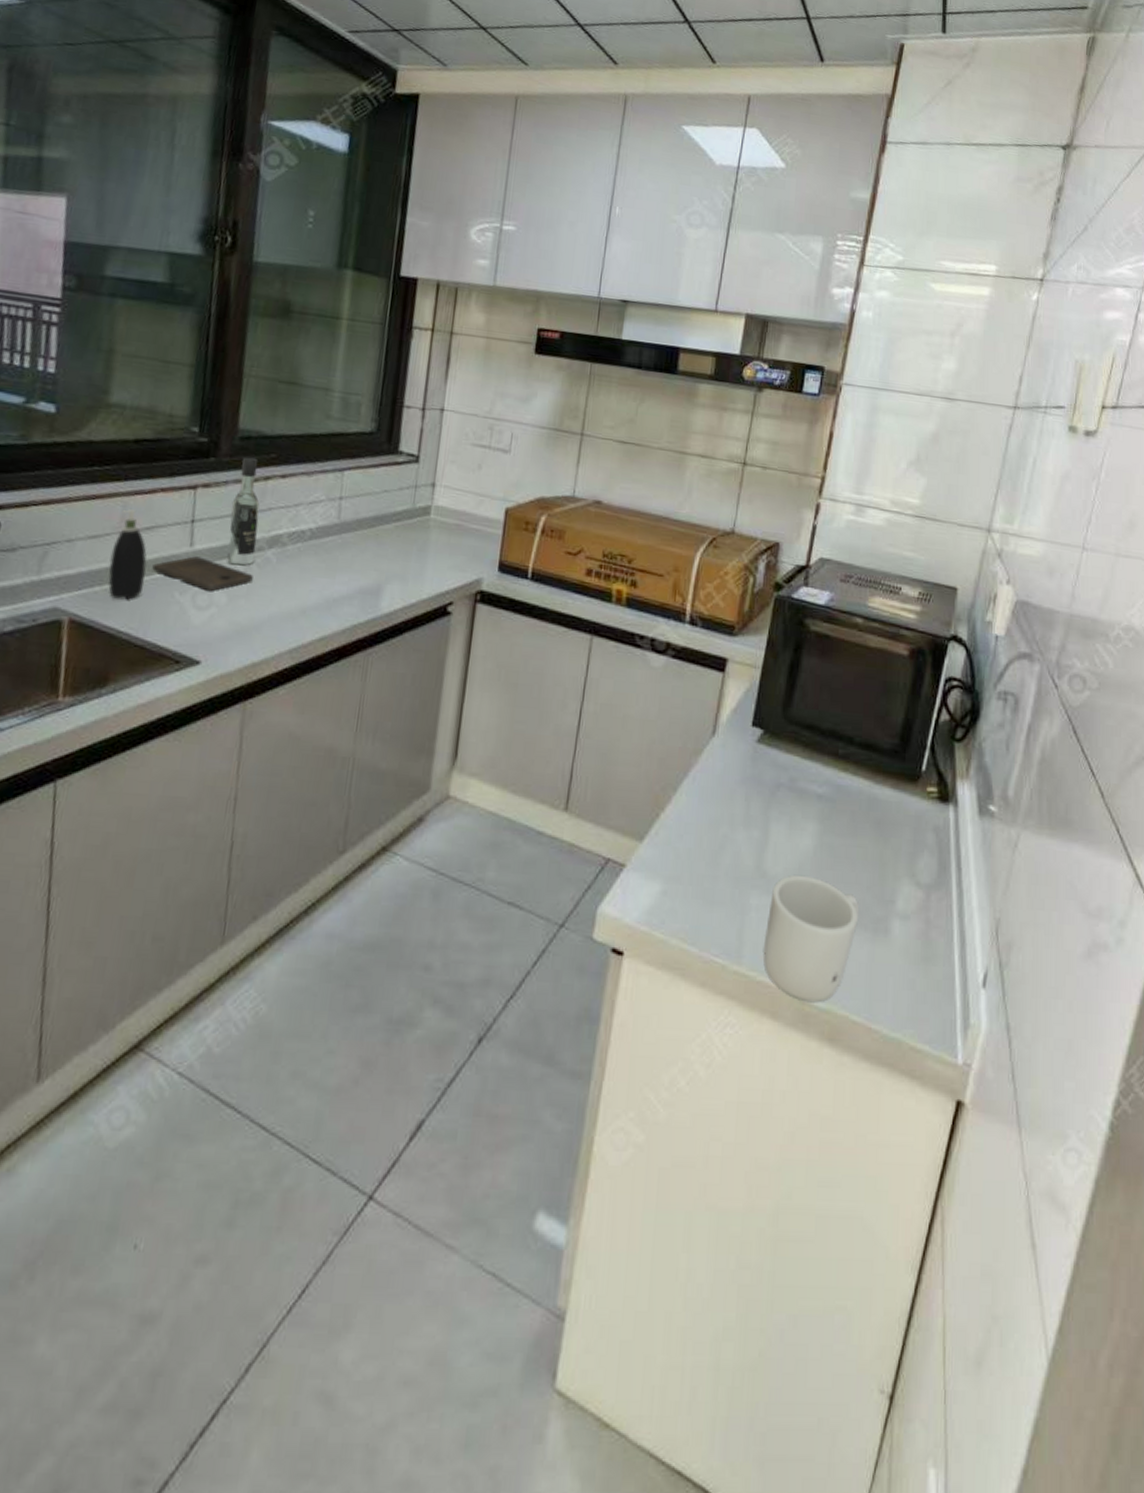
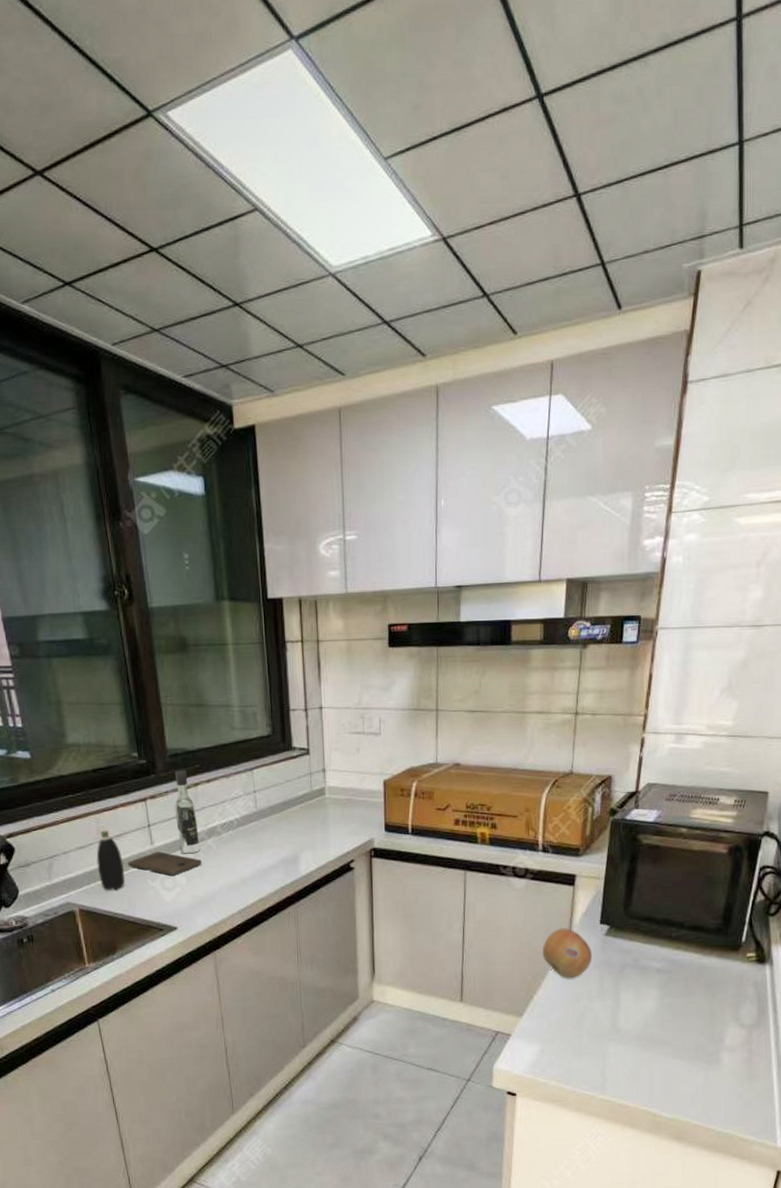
fruit: none [676,725,740,796] -> present [542,928,593,979]
mug: present [762,874,860,1003] -> none [621,1028,695,1115]

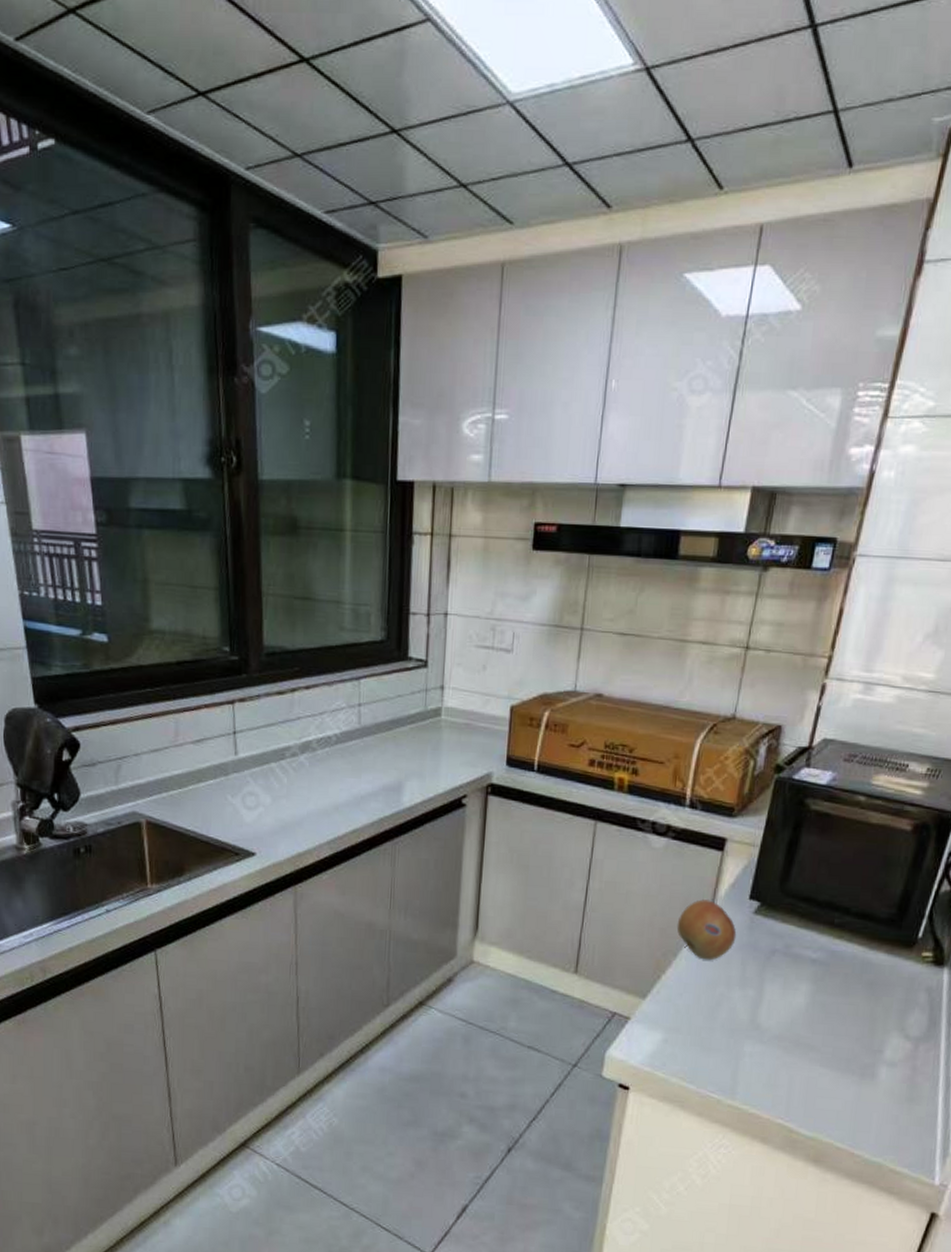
soap dispenser: present [96,823,125,891] -> none [171,725,202,803]
cutting board: present [128,851,202,876] -> none [206,763,291,793]
bottle: present [174,770,200,854] -> none [265,671,291,770]

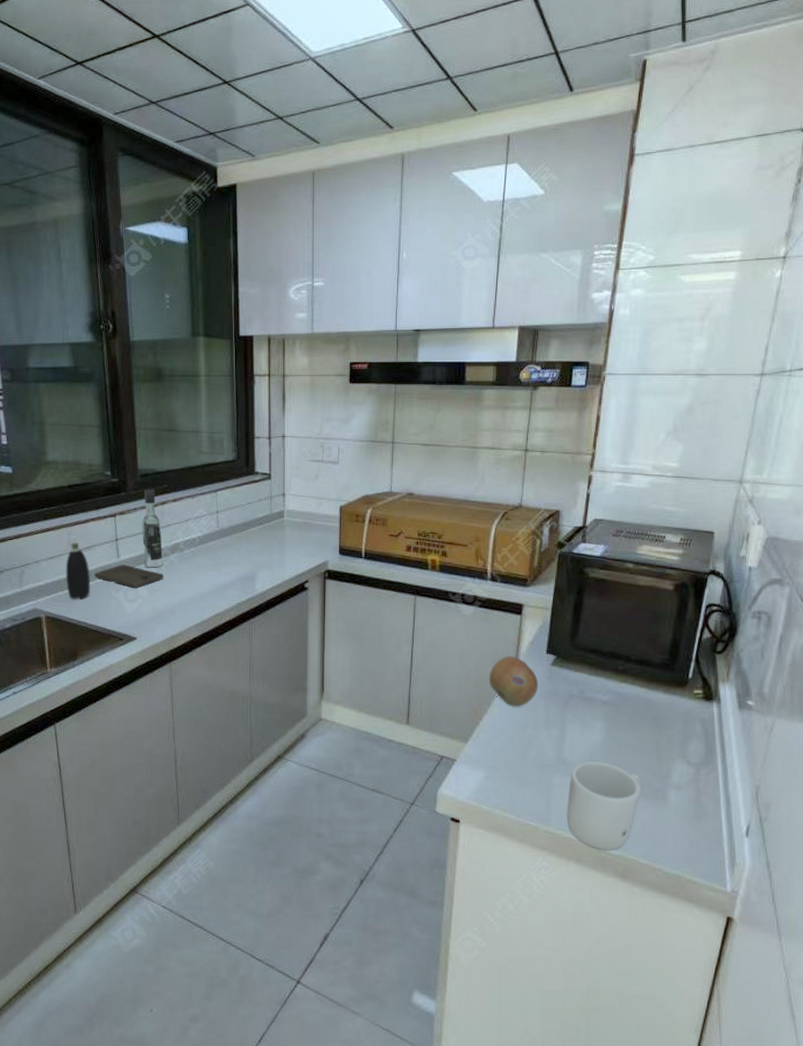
soap dispenser: none [171,725,202,803] -> present [65,536,91,599]
cutting board: none [206,763,291,793] -> present [94,565,164,588]
bottle: none [265,671,291,770] -> present [141,489,163,568]
mug: none [755,1027,848,1132] -> present [566,760,642,851]

